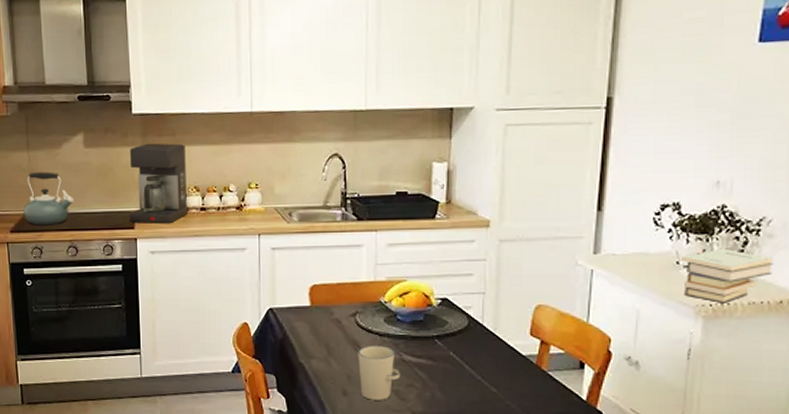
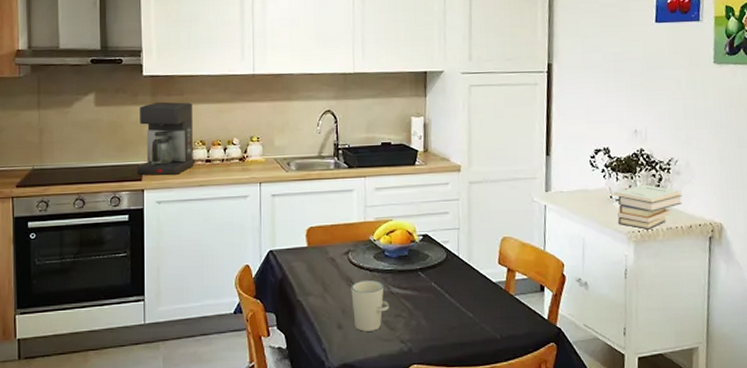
kettle: present [23,172,75,226] -> none [31,129,84,180]

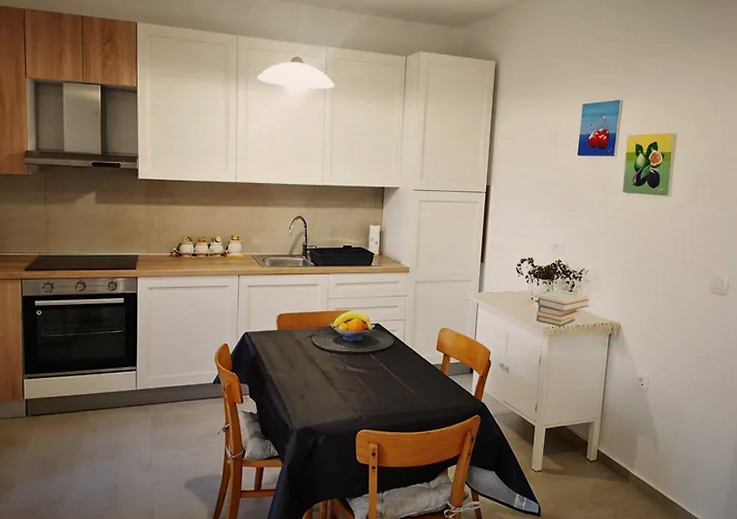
coffee maker: present [138,102,194,176] -> none [132,202,182,266]
cup: present [351,279,389,332] -> none [313,359,344,401]

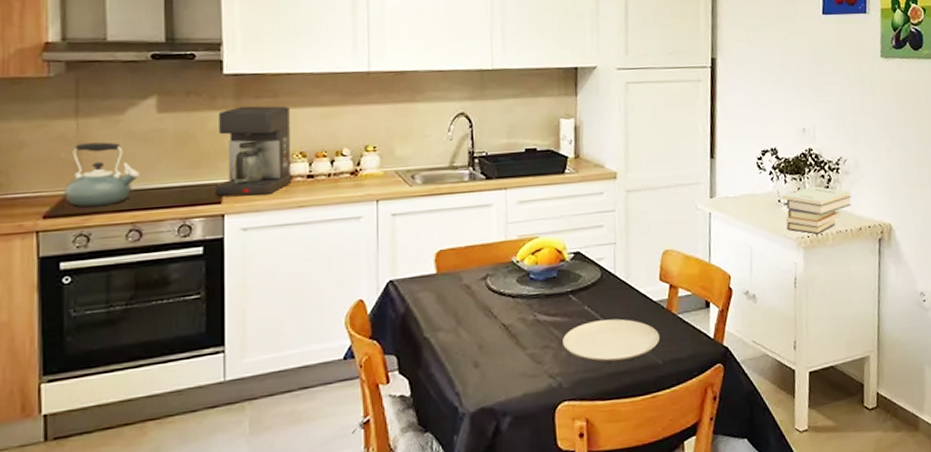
kettle: none [38,222,85,265] -> present [64,142,141,208]
coffee maker: none [132,202,182,266] -> present [216,106,292,197]
plate: none [364,375,434,406] -> present [563,318,659,364]

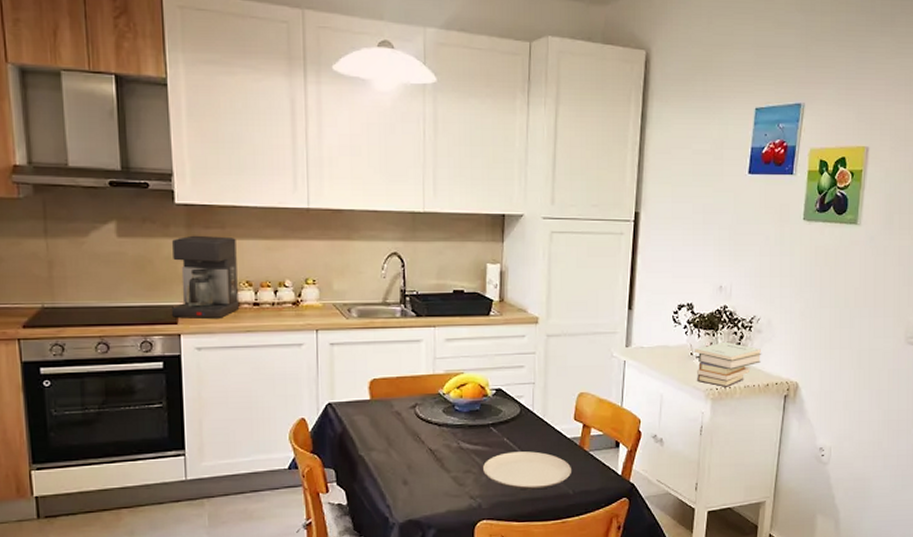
kettle: present [64,142,141,208] -> none [40,262,105,320]

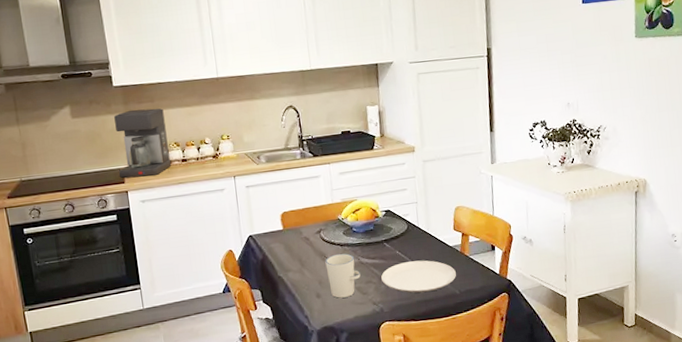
cup: none [417,434,458,488] -> present [325,253,361,298]
books: present [694,341,762,387] -> none [551,150,611,190]

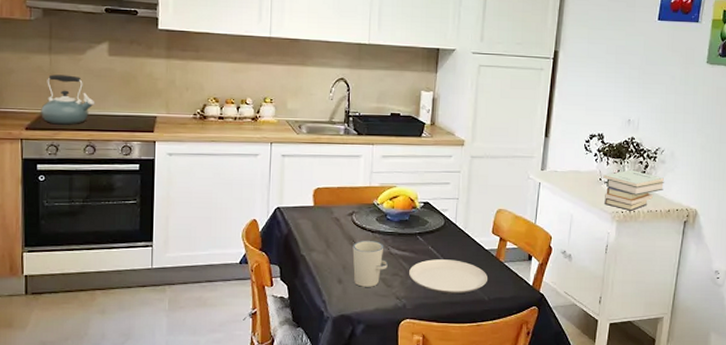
kettle: none [18,142,67,190] -> present [41,74,95,125]
coffee maker: present [114,108,172,178] -> none [150,56,207,130]
books: none [551,150,611,190] -> present [603,169,665,211]

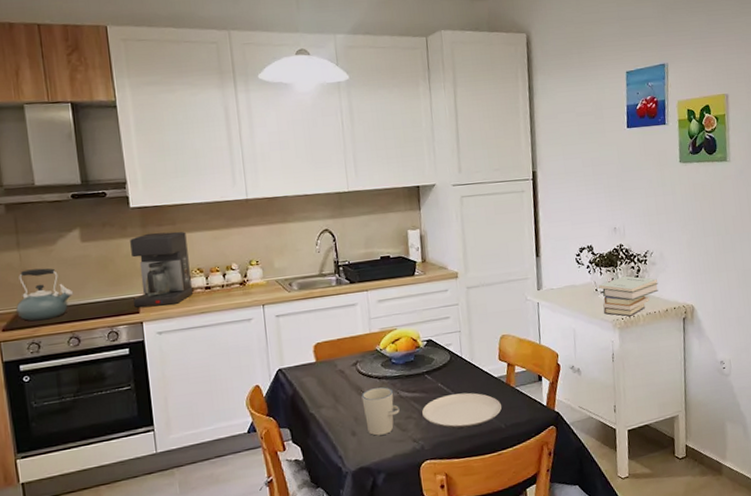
coffee maker: none [150,56,207,130] -> present [130,231,194,308]

